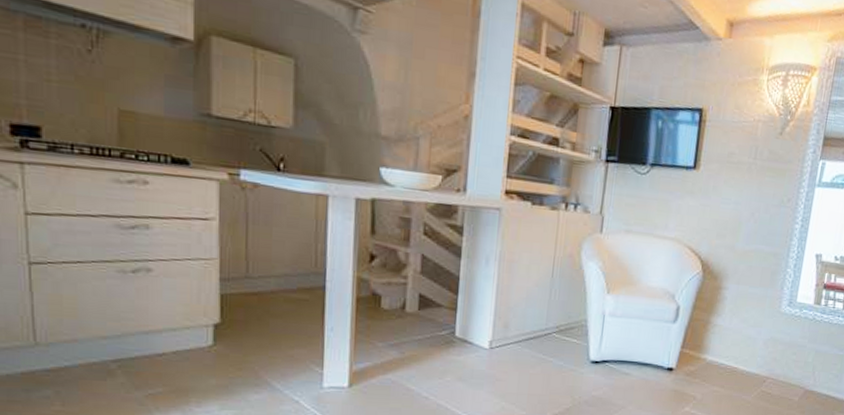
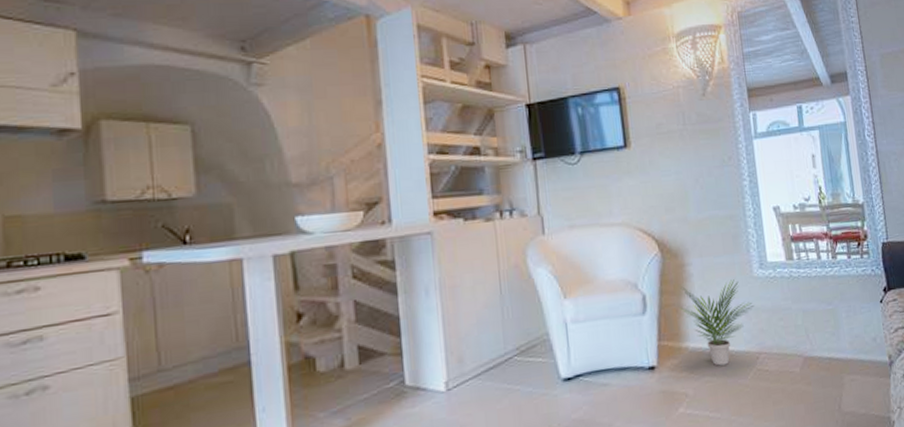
potted plant: none [707,306,774,381] -> present [680,279,754,366]

